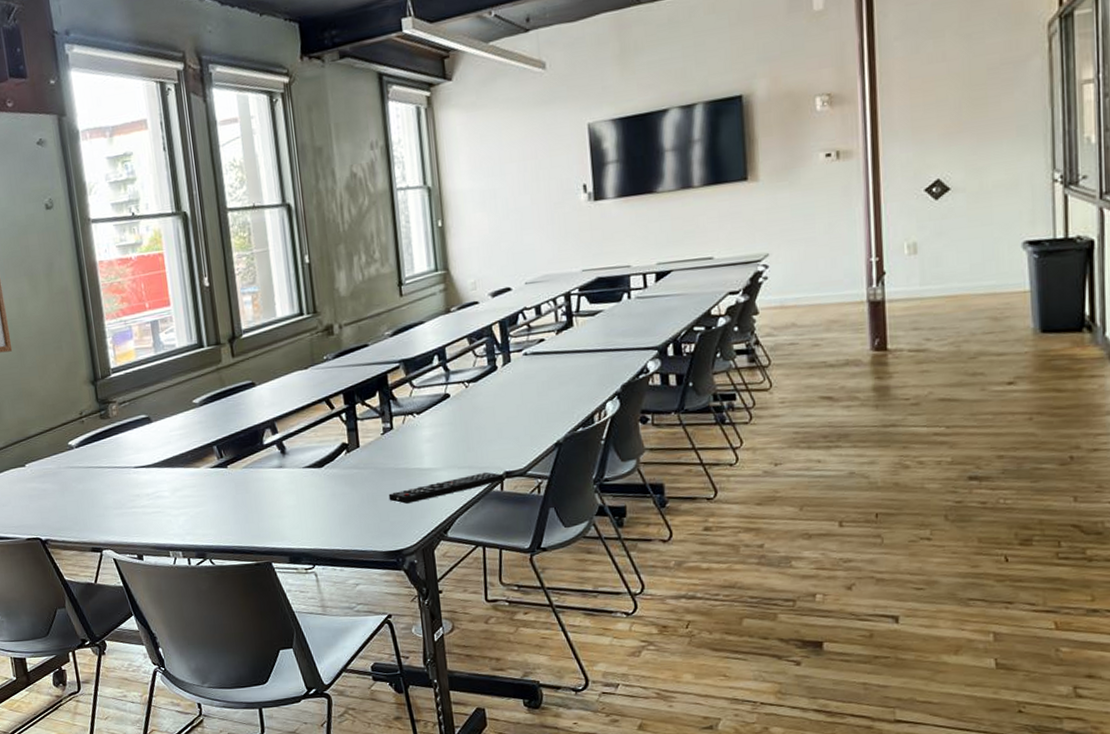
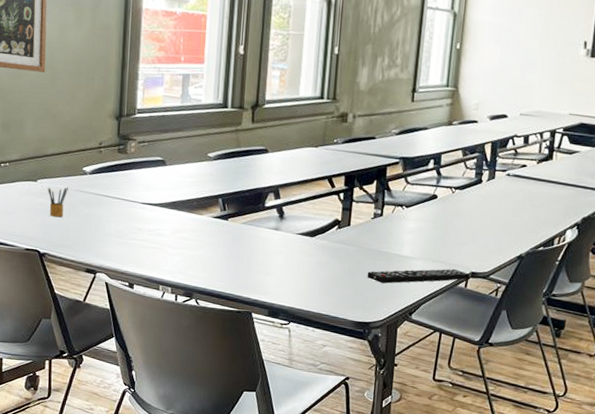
pencil box: none [37,465,58,500] -> present [48,186,68,217]

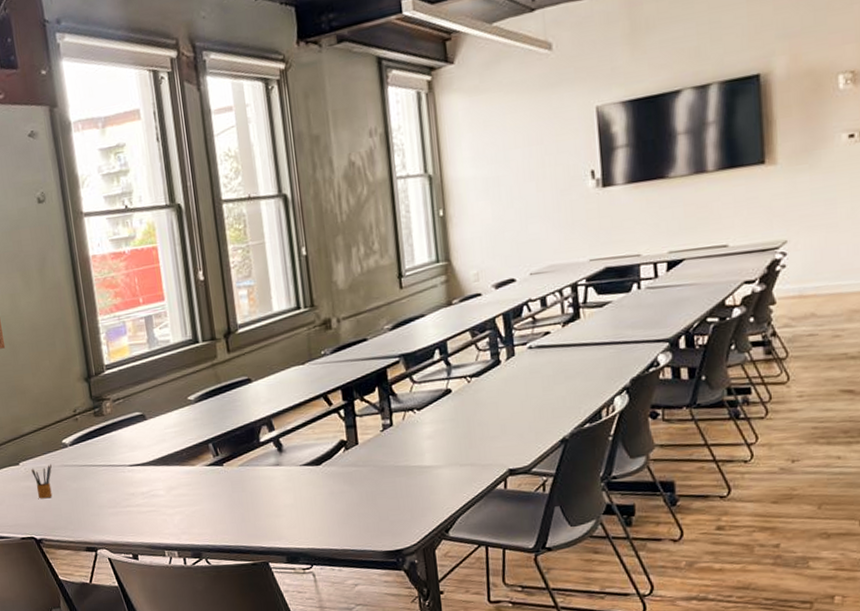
remote control: present [367,268,470,284] -> none [388,469,508,502]

